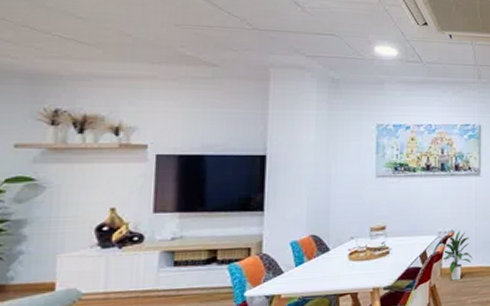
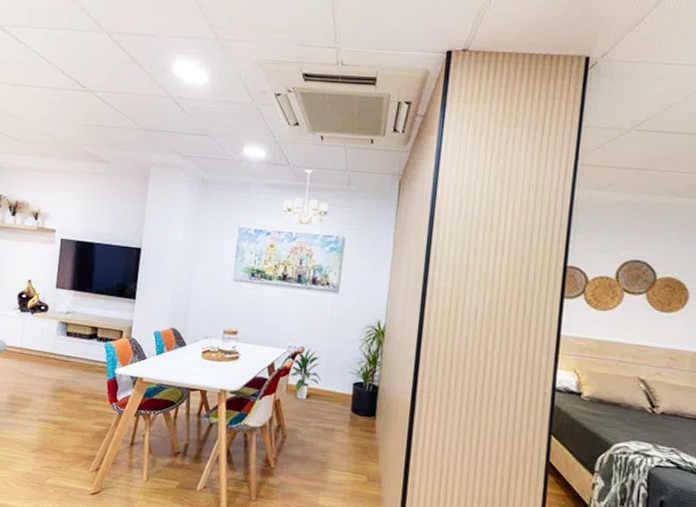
chandelier: none [419,65,464,122] -> present [282,169,329,231]

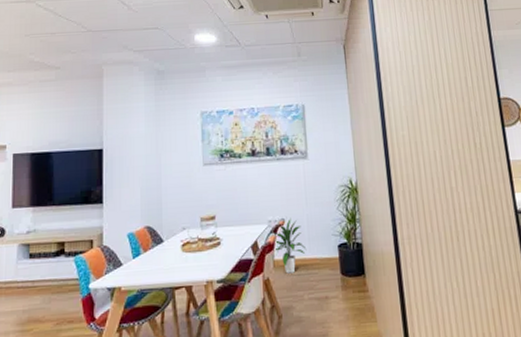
chandelier: present [282,169,329,231] -> none [240,47,285,105]

